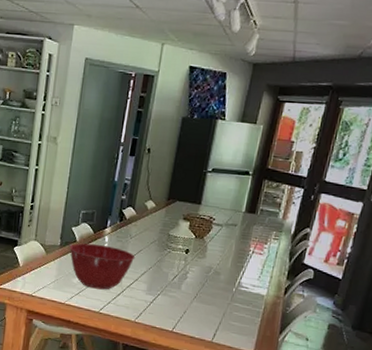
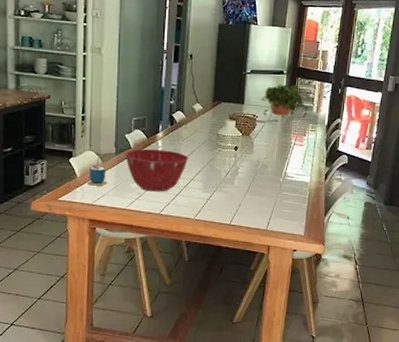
cup: none [29,247,49,278] -> present [87,156,107,186]
potted plant: none [220,184,274,225] -> present [261,83,309,118]

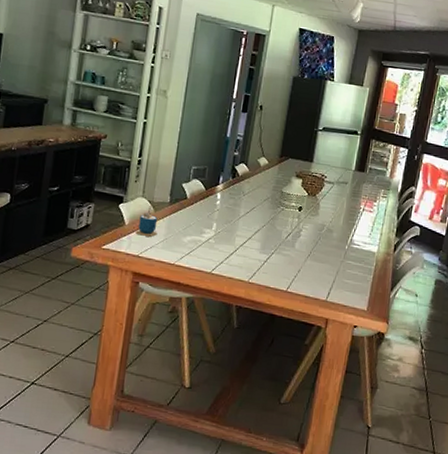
mixing bowl: present [124,148,189,192] -> none [179,200,249,249]
potted plant: present [261,83,309,118] -> none [331,144,382,183]

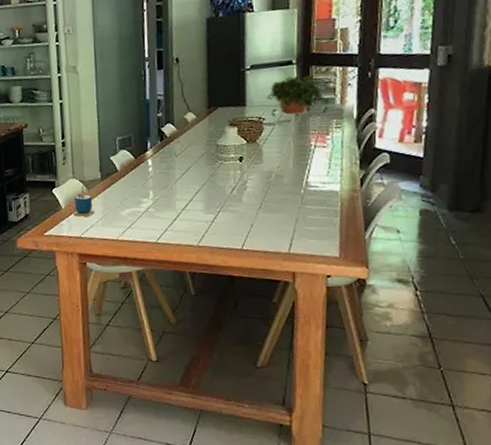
potted plant: none [331,144,382,183] -> present [266,73,330,116]

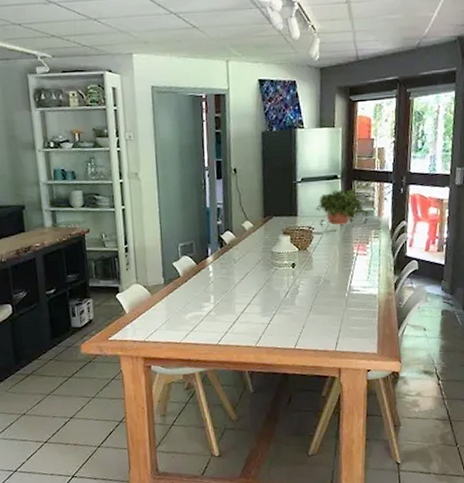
cup: present [73,184,95,217] -> none [137,289,159,321]

